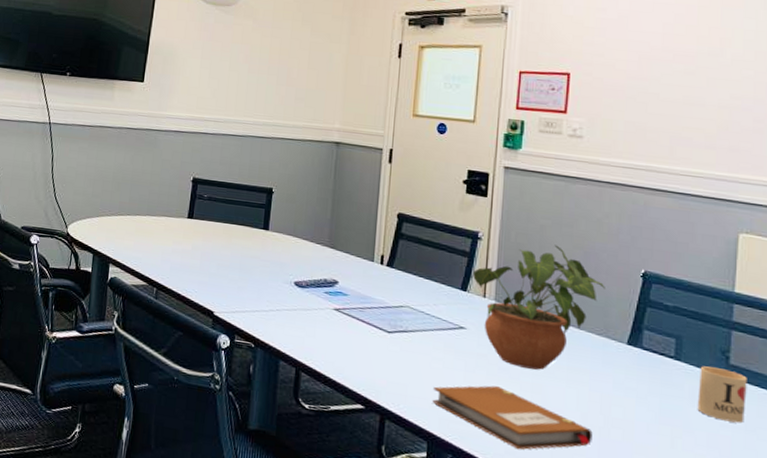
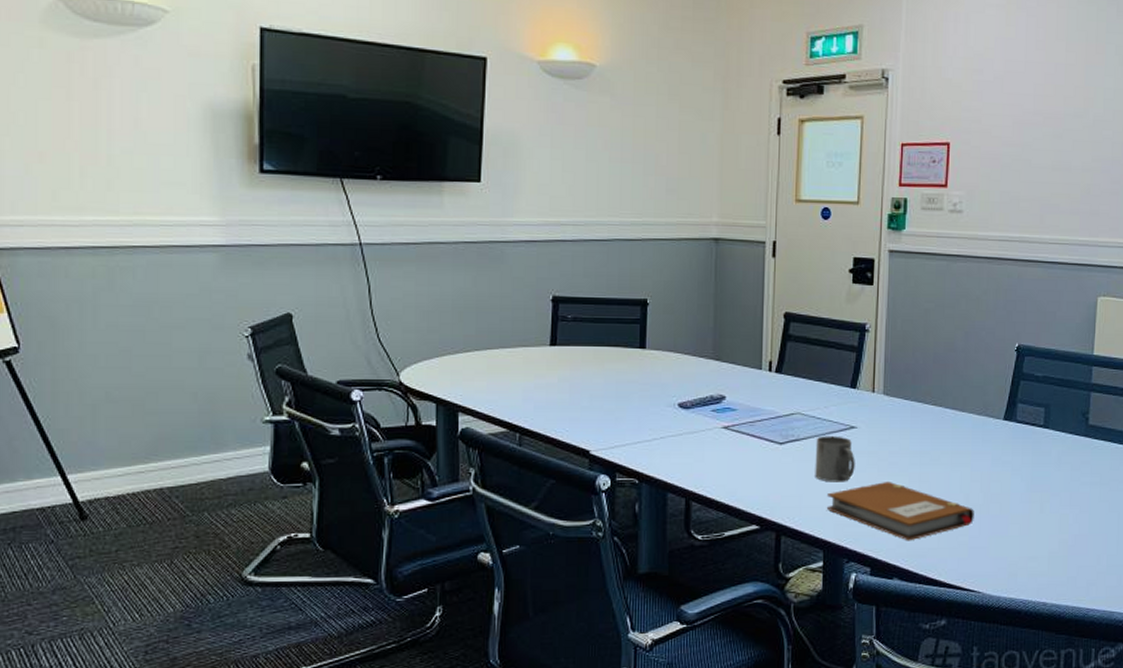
mug: none [421,331,464,379] -> present [815,436,855,482]
potted plant: present [473,244,605,370] -> none [862,328,984,459]
mug: present [697,366,747,424] -> none [1062,430,1103,479]

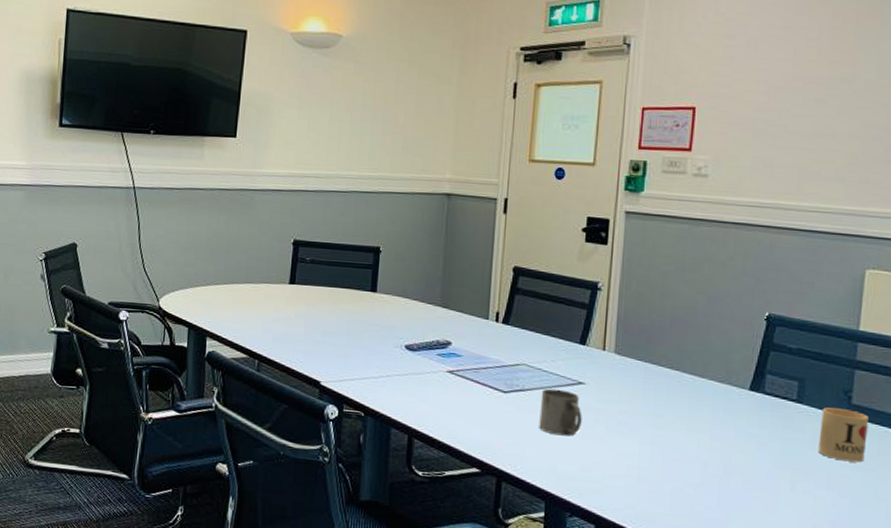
notebook: present [826,481,974,541] -> none [549,440,713,504]
mug: none [1062,430,1103,479] -> present [818,407,869,463]

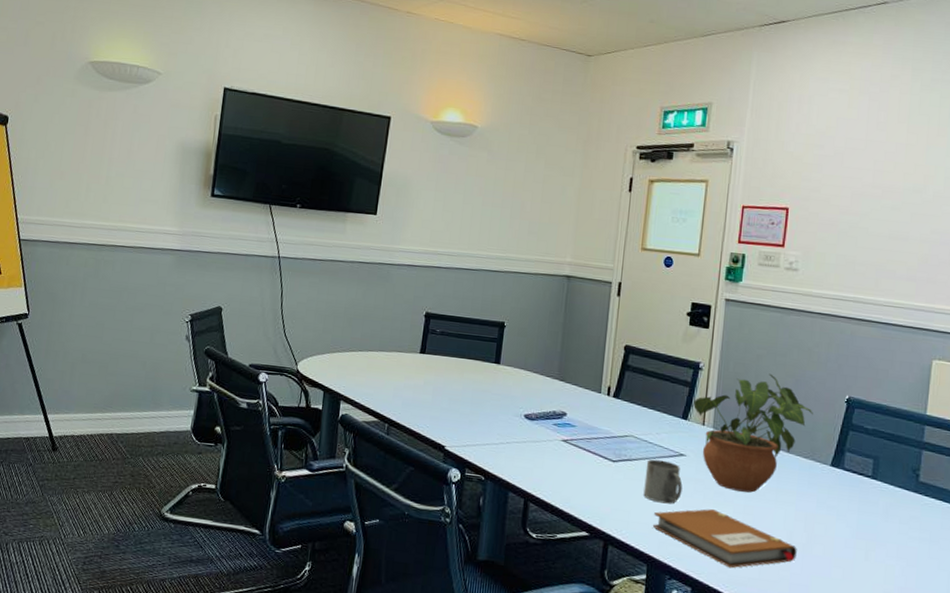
notebook: none [549,440,713,504] -> present [652,508,797,569]
potted plant: none [592,291,728,422] -> present [693,373,813,493]
mug: present [818,407,869,463] -> none [889,484,934,535]

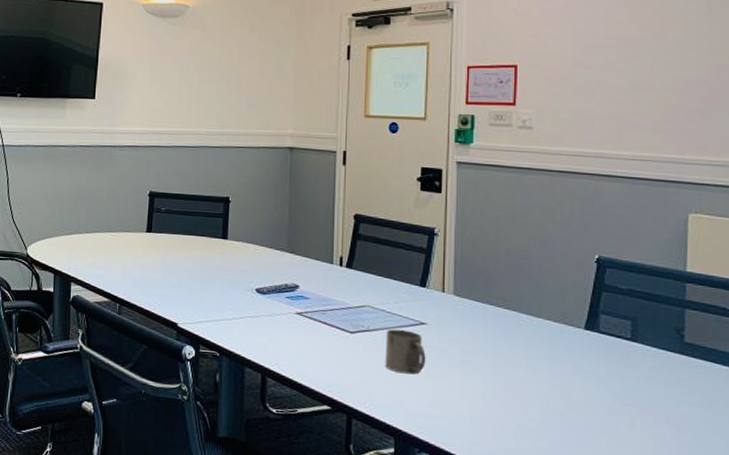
notebook: present [652,508,797,569] -> none [397,377,555,440]
potted plant: present [693,373,813,493] -> none [431,236,561,360]

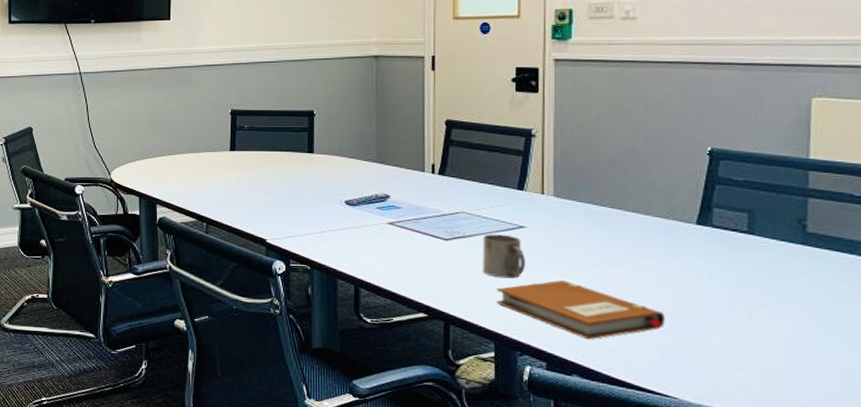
notebook: none [397,377,555,440] -> present [496,279,665,340]

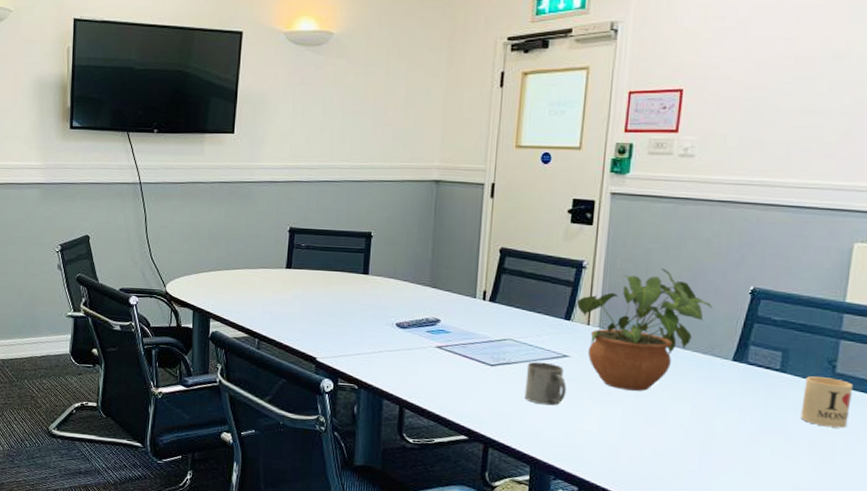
notebook: present [496,279,665,340] -> none [534,408,694,467]
potted plant: none [529,132,670,260] -> present [577,268,712,391]
mug: none [774,237,827,290] -> present [800,376,853,428]

